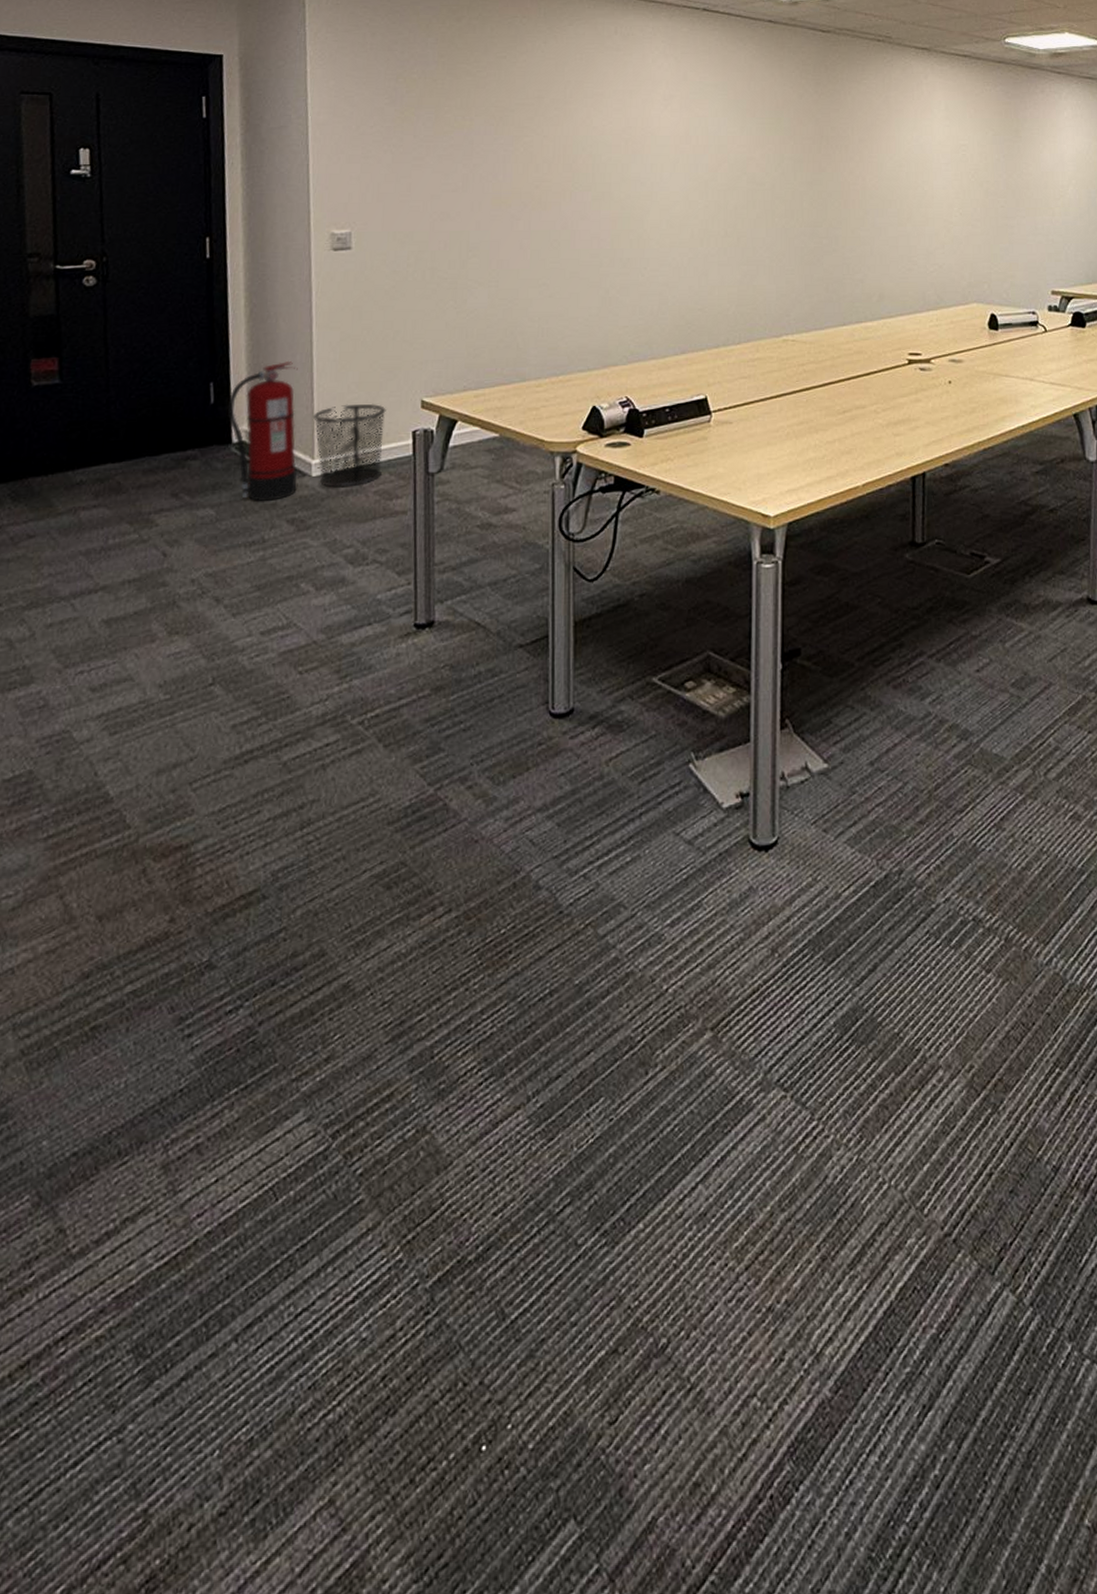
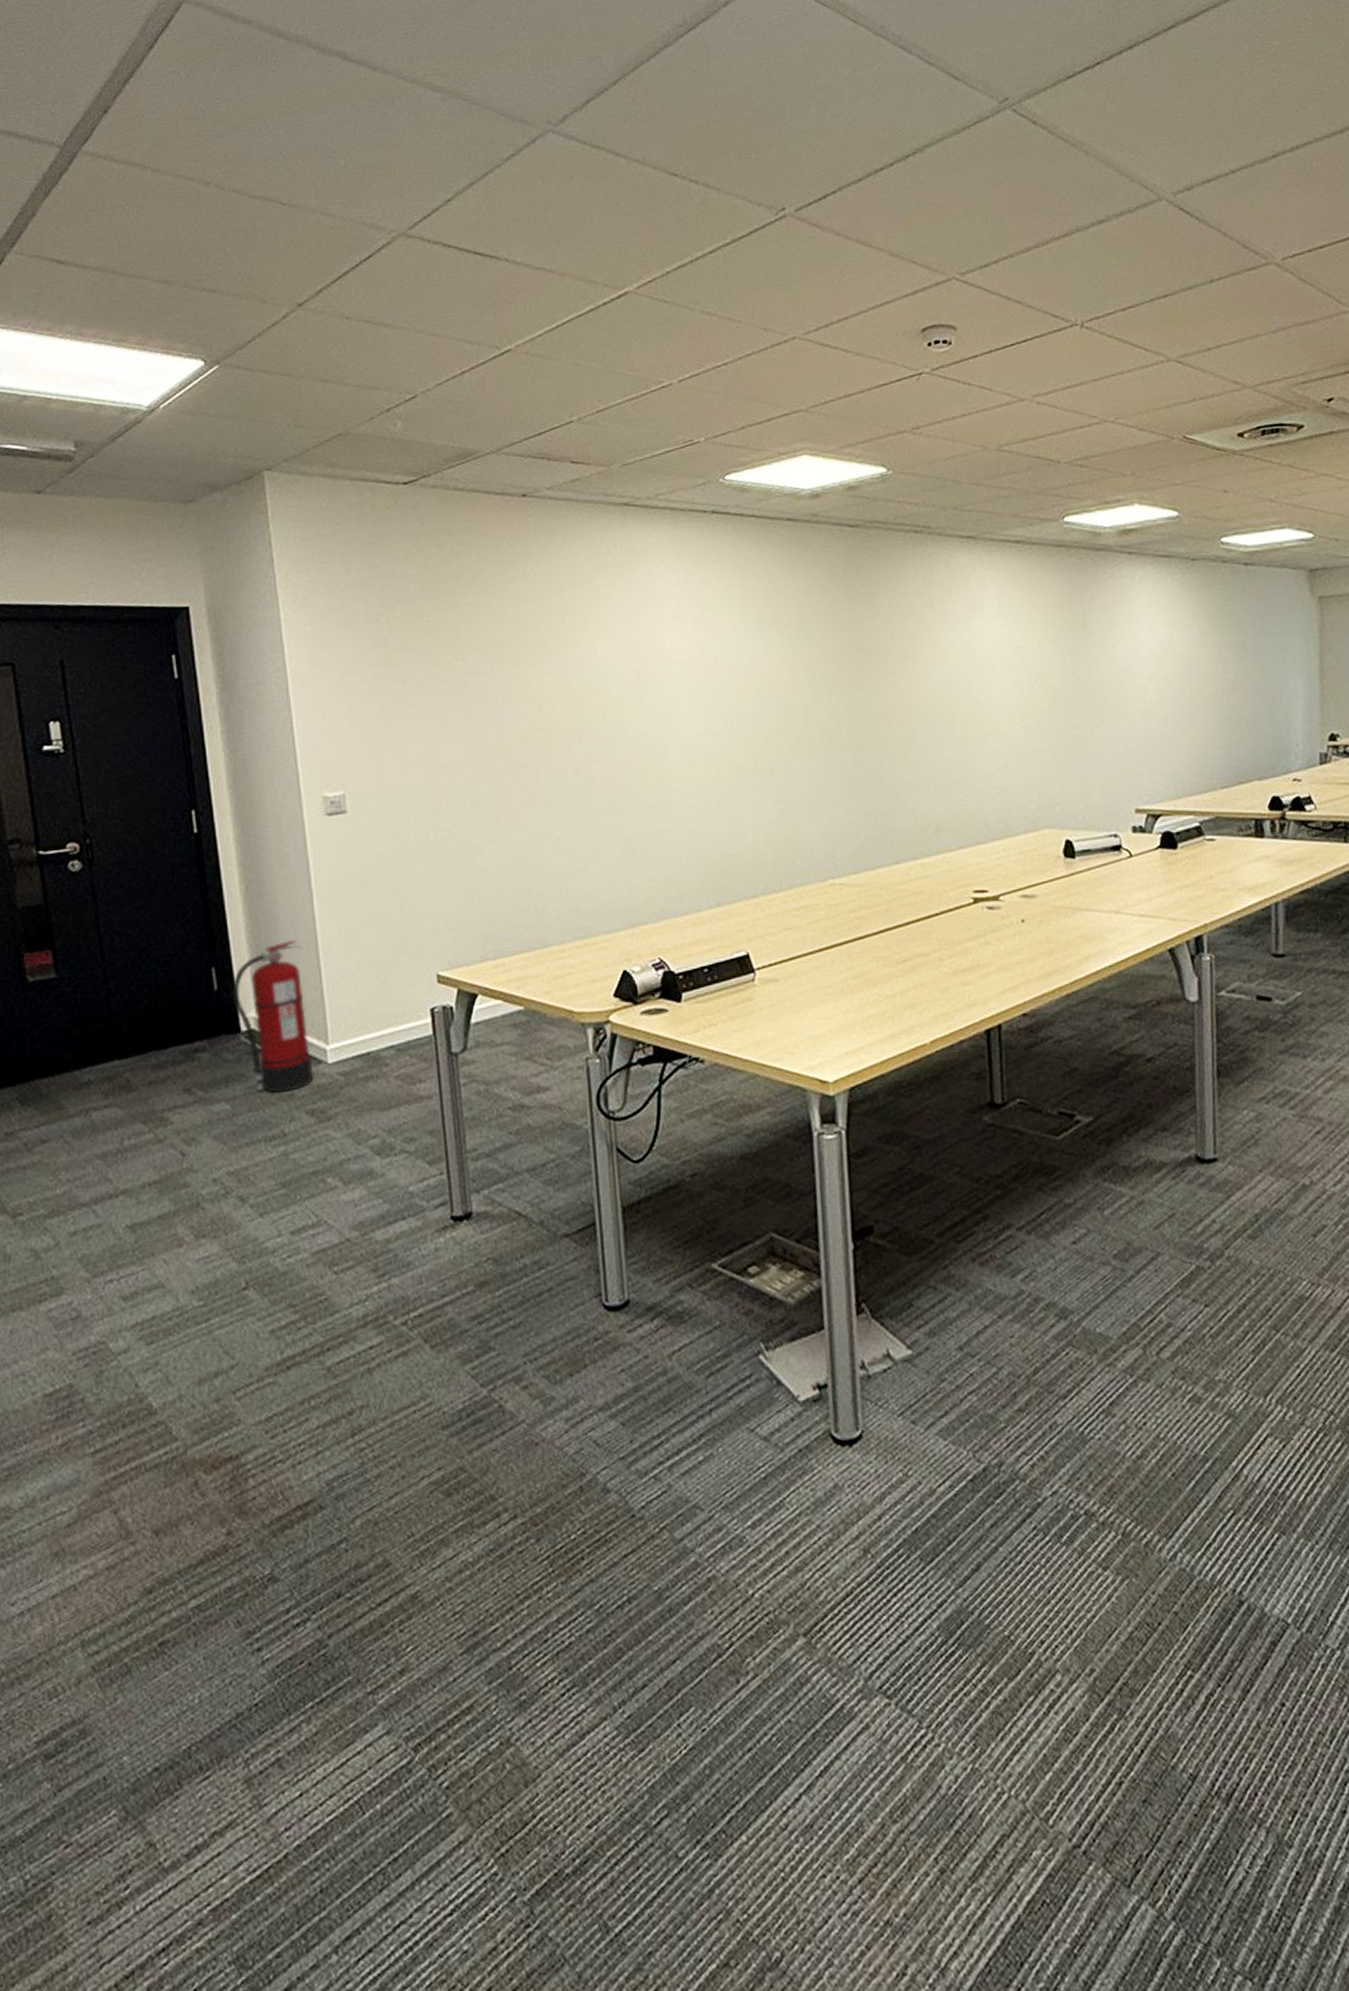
waste bin: present [312,403,386,488] -> none [322,980,402,1074]

